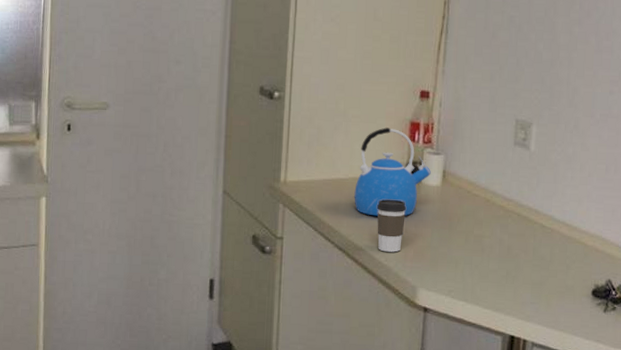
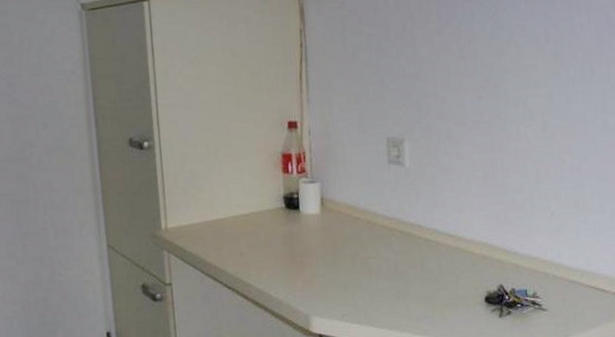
kettle: present [354,127,431,216] -> none [235,162,309,251]
coffee cup: present [377,199,407,252] -> none [260,232,290,285]

